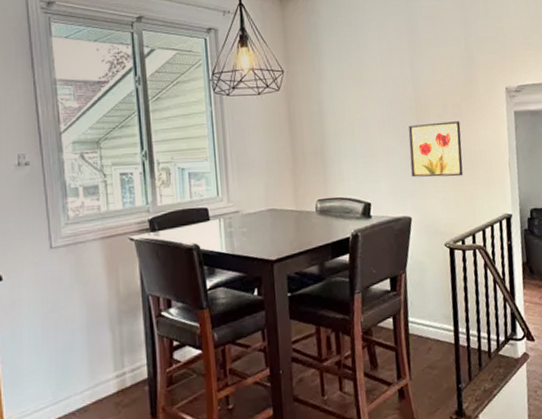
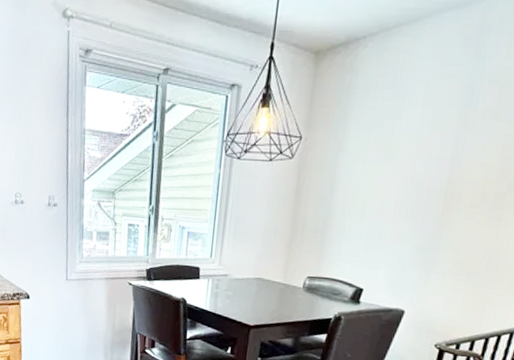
wall art: present [408,121,463,178] -> none [417,212,498,277]

